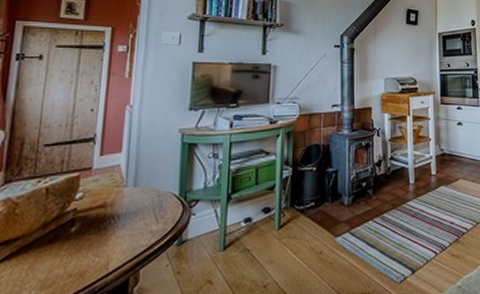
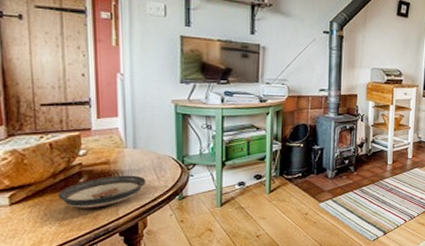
saucer: none [44,218,144,265] -> present [58,175,147,208]

